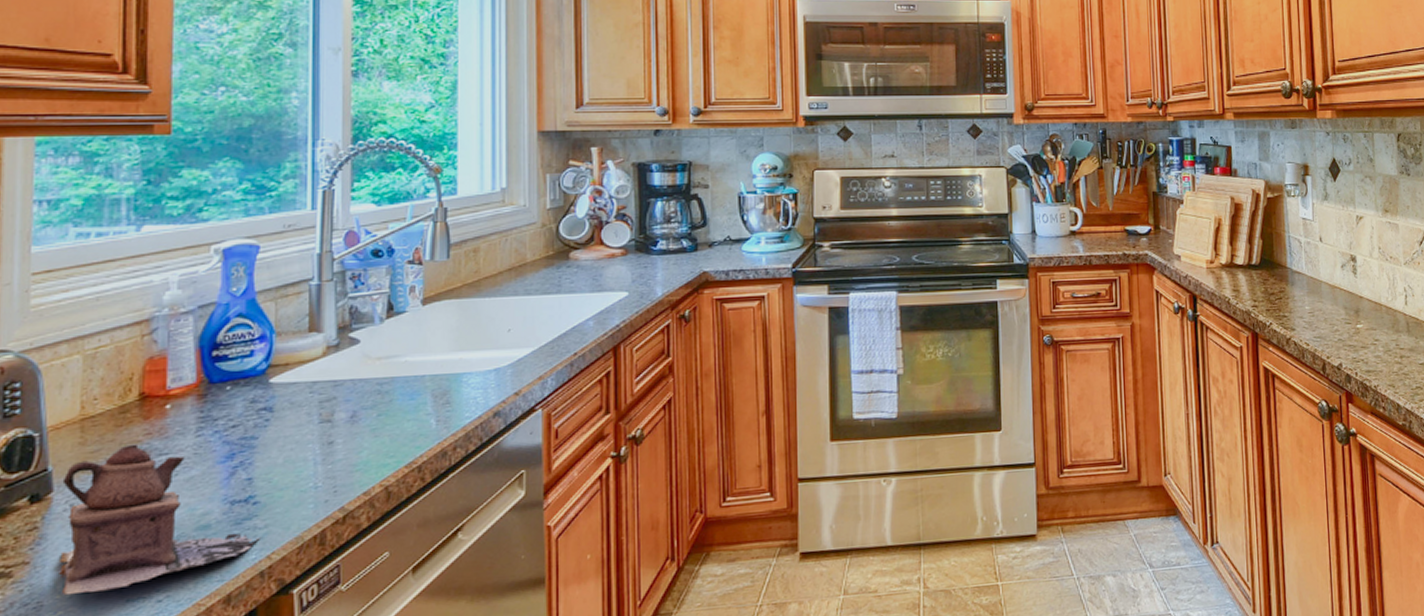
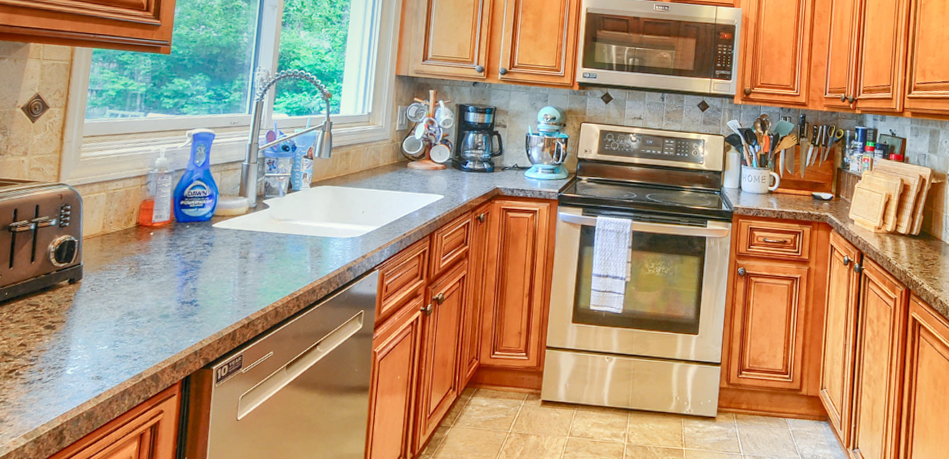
teapot: present [59,444,261,596] -> none [80,255,197,348]

